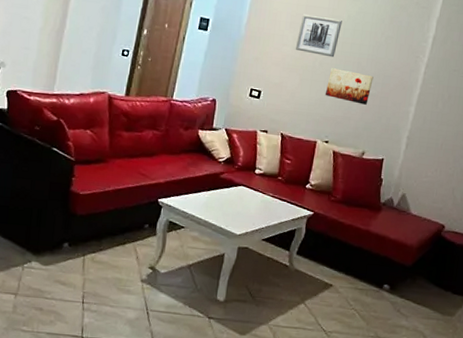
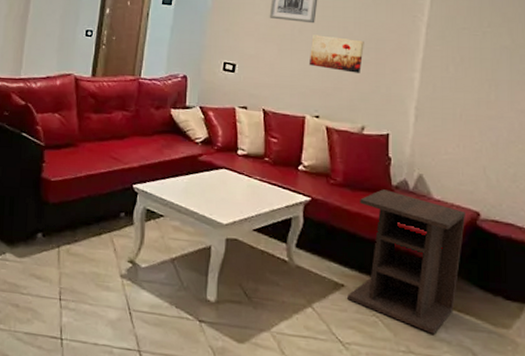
nightstand: none [334,205,434,322] -> present [347,189,465,334]

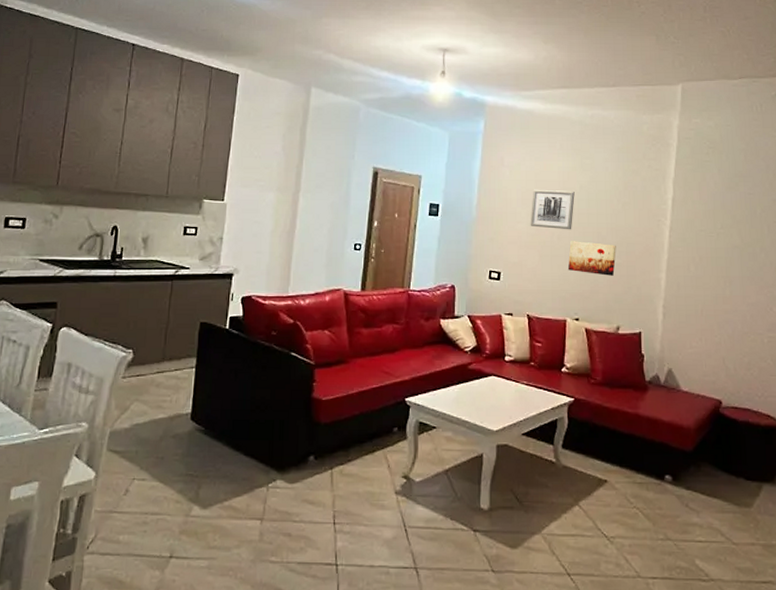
nightstand: present [347,189,465,334] -> none [610,385,710,520]

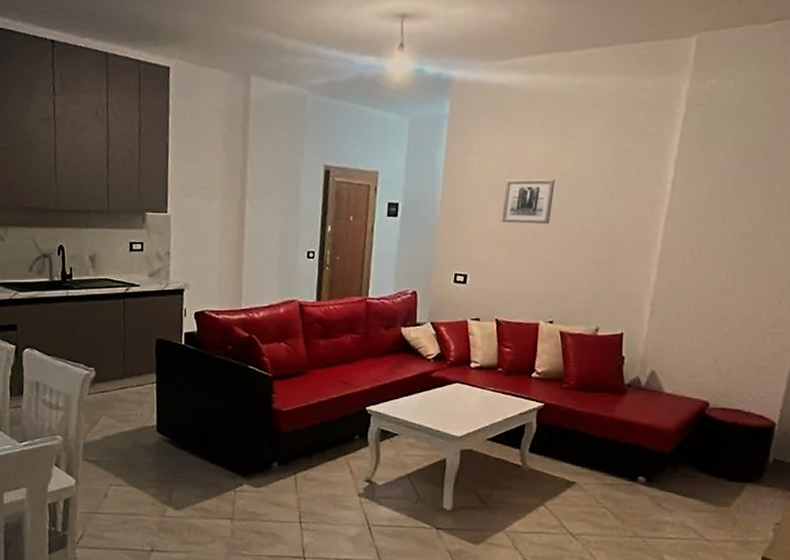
wall art: present [567,241,616,276] -> none [543,236,601,274]

